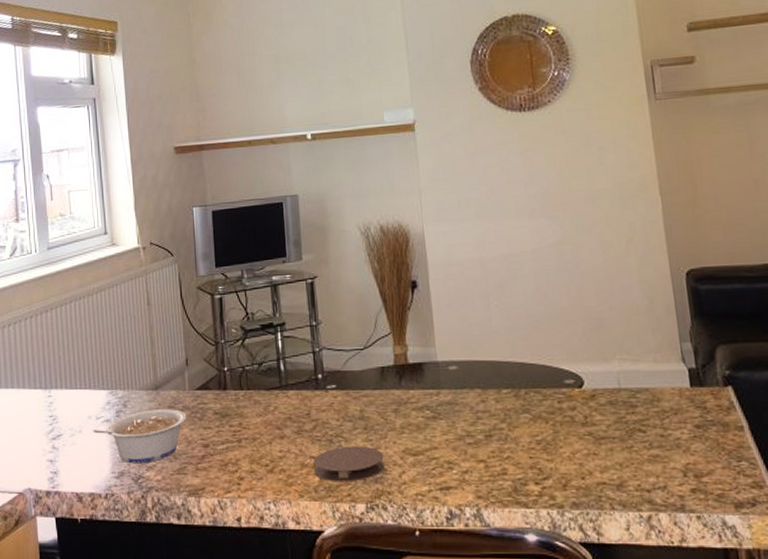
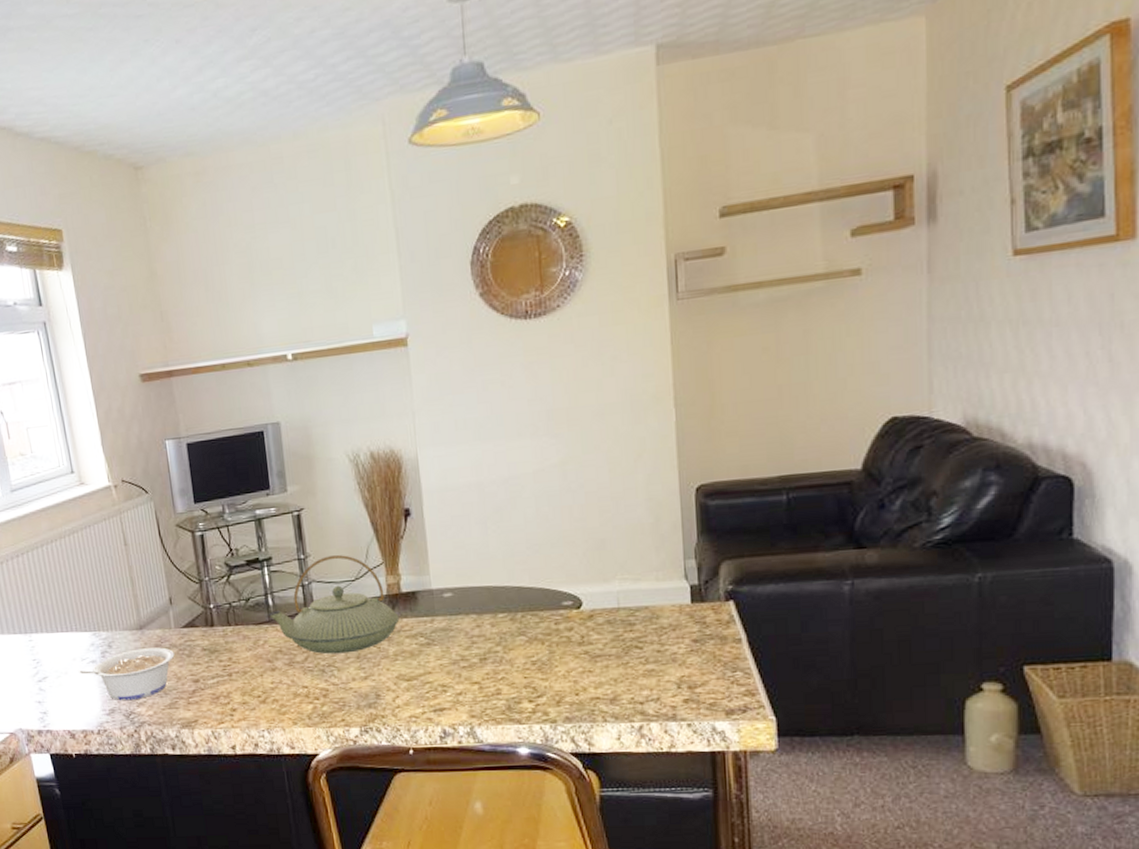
teapot: none [279,323,406,424] -> present [268,555,400,655]
coaster: present [313,445,385,482] -> none [305,674,378,709]

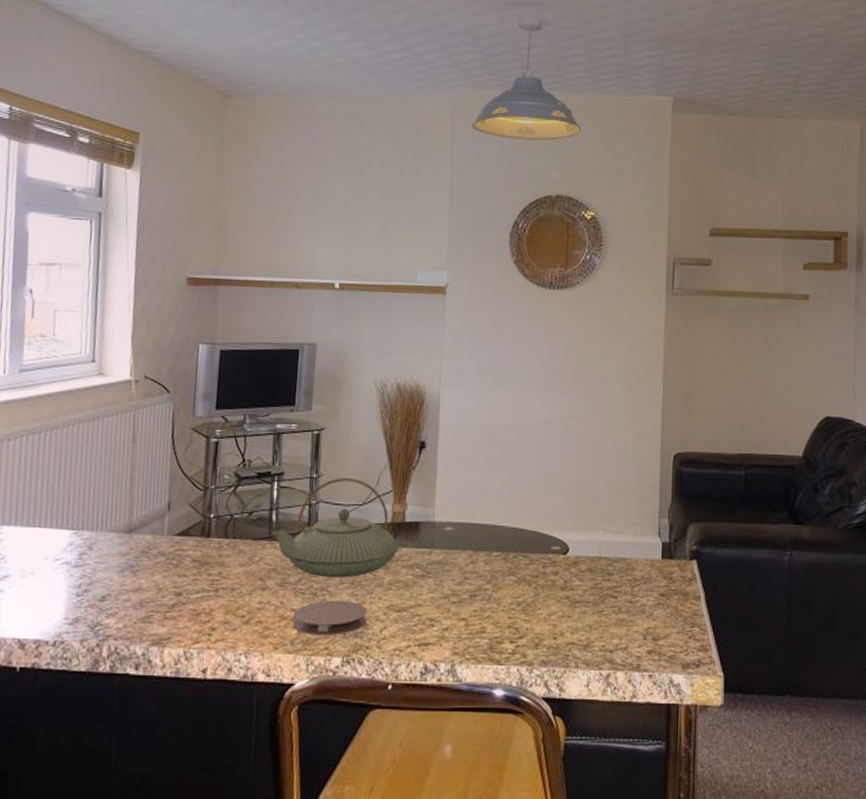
legume: present [78,647,175,701] -> none [46,553,161,610]
coaster: none [305,674,378,709] -> present [293,600,367,636]

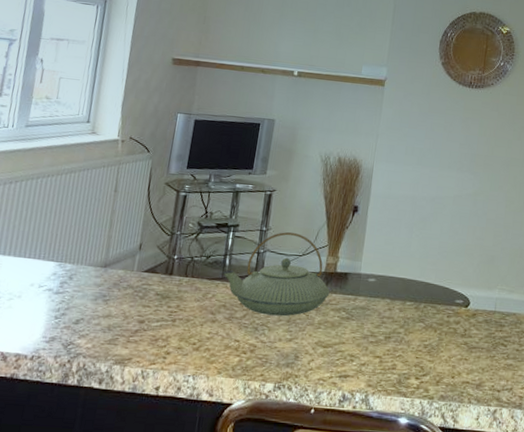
coaster: present [293,600,367,636] -> none [236,334,299,365]

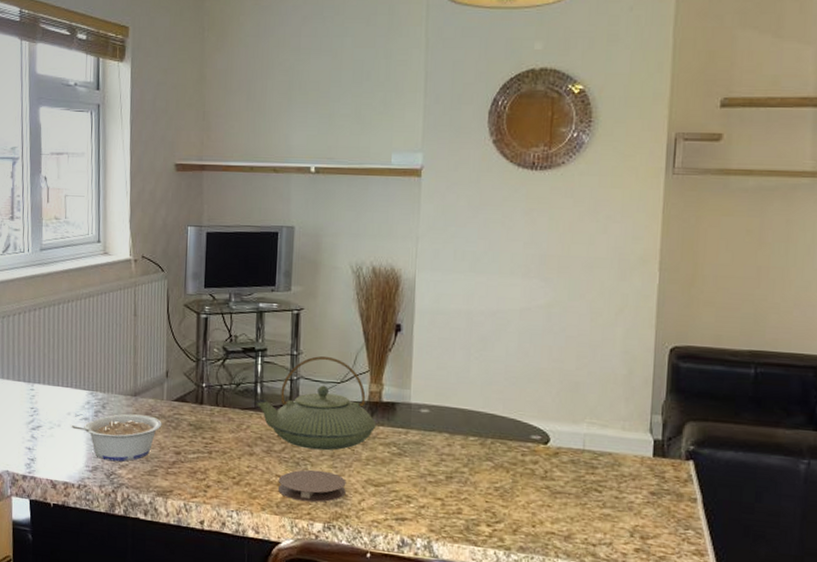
legume: none [31,284,129,332] -> present [70,414,162,462]
coaster: none [236,334,299,365] -> present [278,470,346,503]

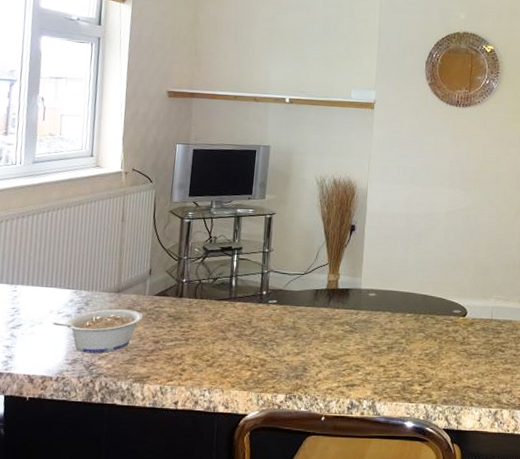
teapot: present [254,356,377,451] -> none [229,253,333,332]
coaster: present [278,470,346,503] -> none [247,349,306,377]

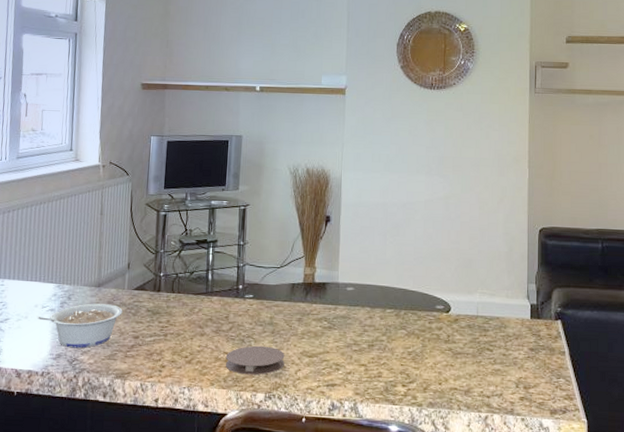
coaster: none [247,349,306,377] -> present [225,345,285,375]

